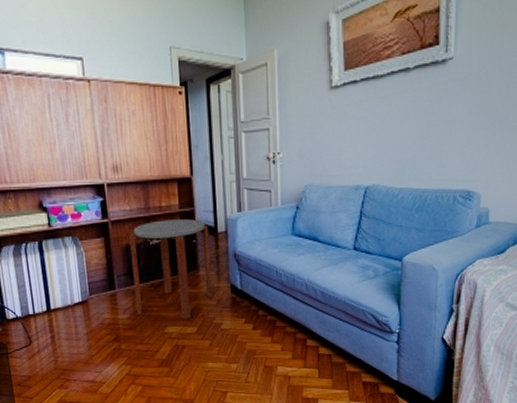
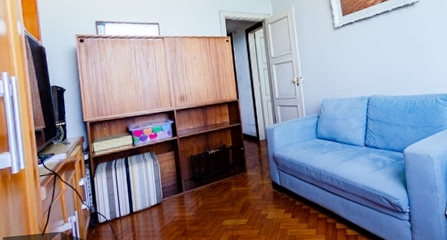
side table: present [129,219,213,320] -> none [193,132,259,214]

